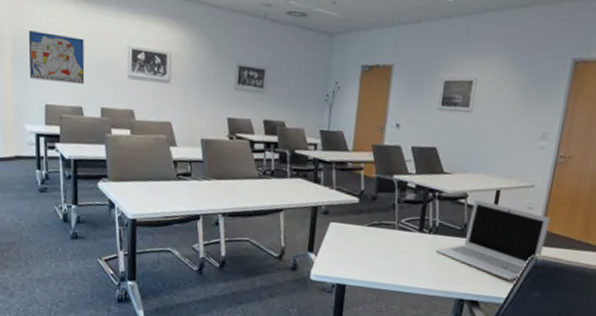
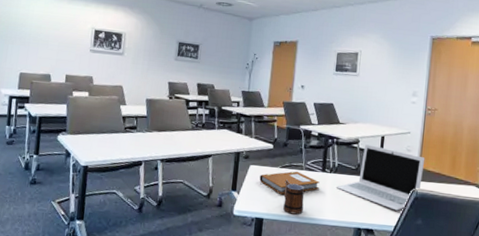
wall art: present [28,30,85,85] -> none [9,16,57,57]
notebook: none [341,230,416,258] -> present [259,171,320,194]
mug: none [370,240,397,282] -> present [283,179,305,215]

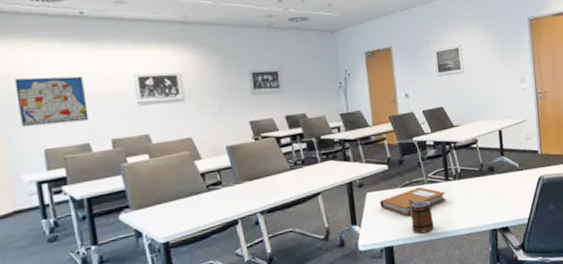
wall art: none [9,16,57,57] -> present [14,76,89,127]
laptop: present [336,144,425,211] -> none [463,141,546,202]

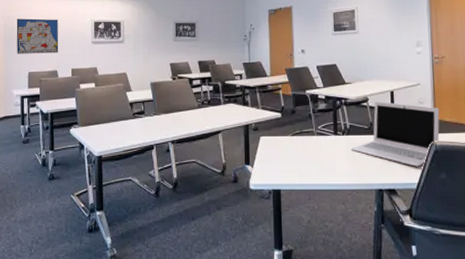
notebook: present [380,187,446,216] -> none [272,137,334,163]
mug: present [408,198,434,234] -> none [298,147,320,182]
laptop: none [463,141,546,202] -> present [350,101,440,167]

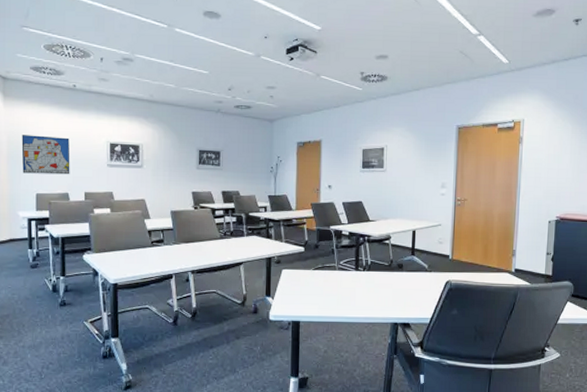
laptop: present [350,101,440,167] -> none [370,240,457,303]

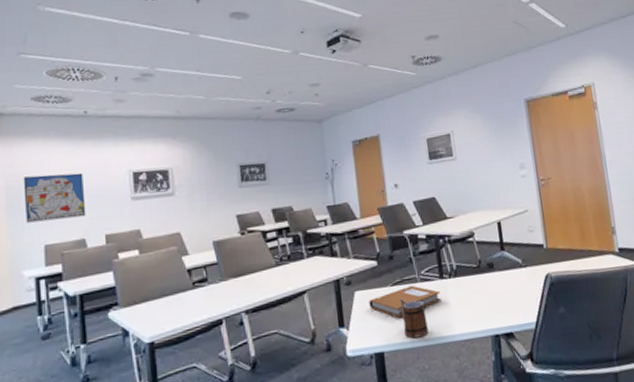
notebook: none [293,272,354,296] -> present [369,285,441,318]
mug: none [318,281,339,315] -> present [399,298,428,339]

